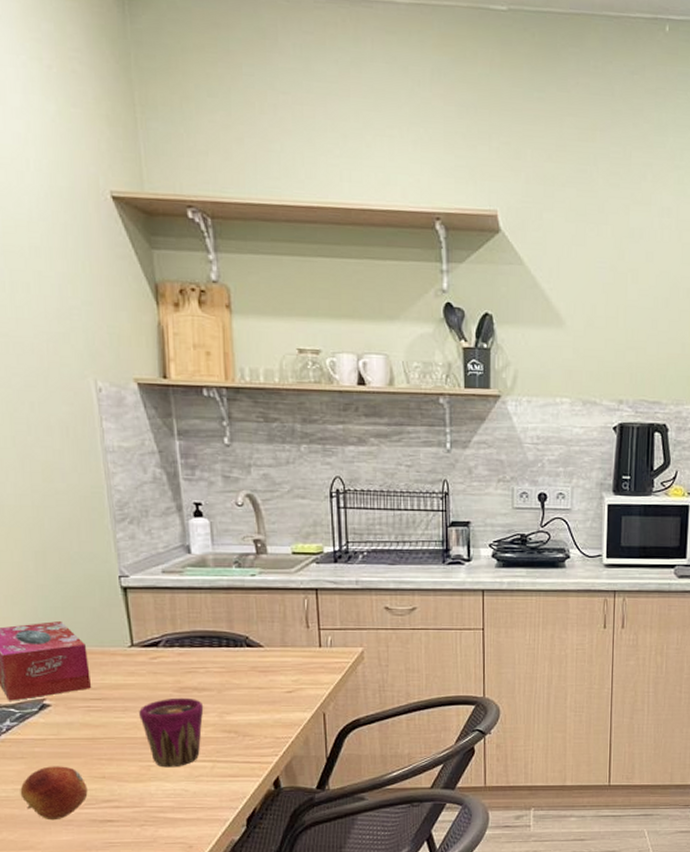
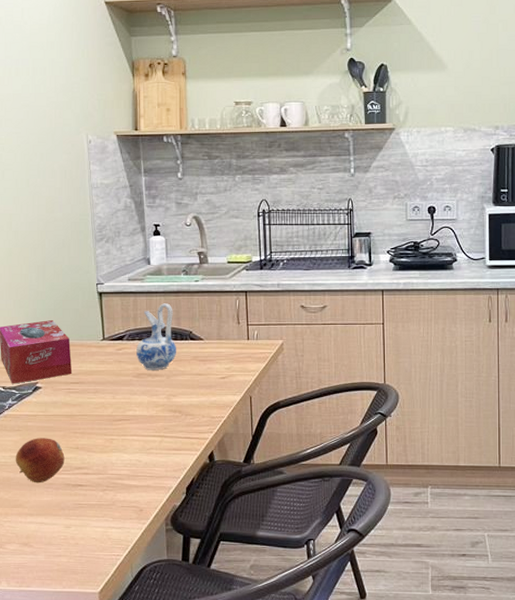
cup: present [139,697,204,768] -> none [106,382,156,441]
ceramic pitcher: none [177,602,229,683] -> present [136,303,176,370]

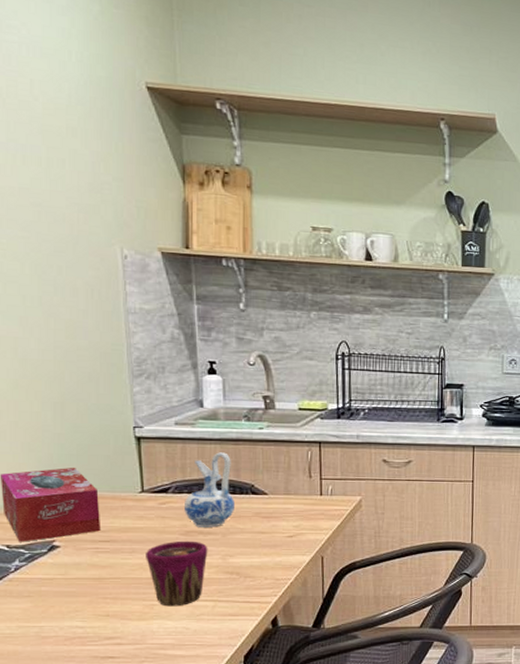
fruit: present [15,438,65,484] -> none [24,604,91,657]
cup: none [106,382,156,441] -> present [146,540,208,607]

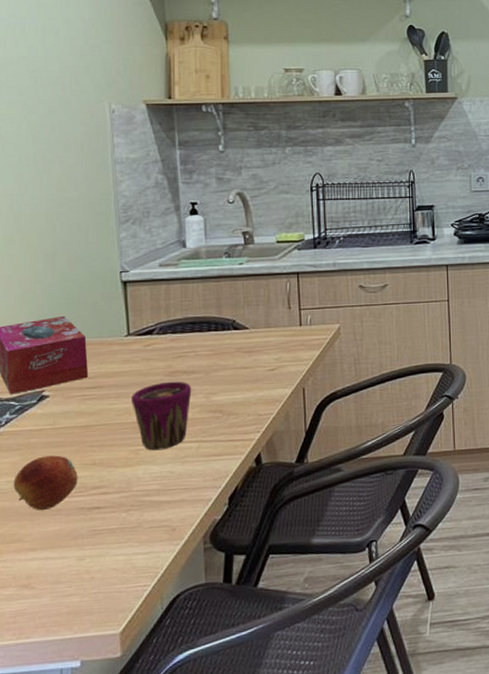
fruit: none [24,604,91,657] -> present [13,455,78,511]
ceramic pitcher: present [185,452,234,527] -> none [169,290,217,367]

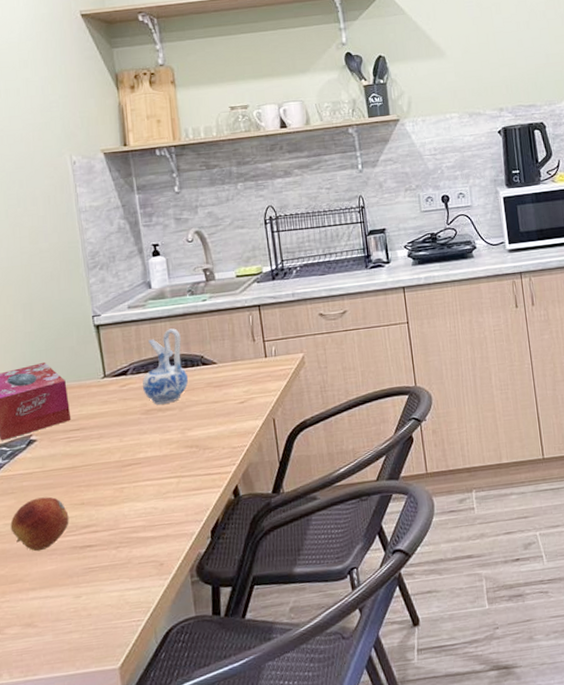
cup: present [131,381,192,451] -> none [112,418,168,488]
ceramic pitcher: none [169,290,217,367] -> present [143,328,188,405]

